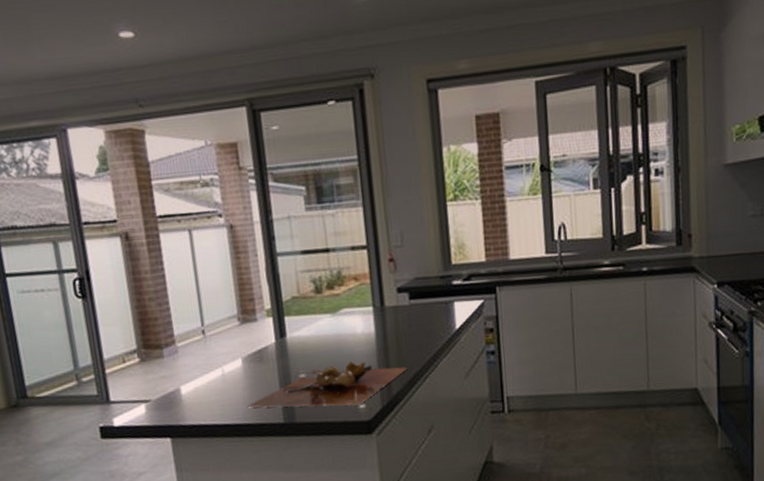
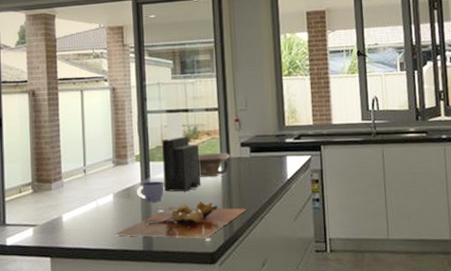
cup: none [271,340,305,366] -> present [137,181,164,203]
knife block: none [298,252,350,352] -> present [162,112,200,192]
bowl: none [344,300,385,333] -> present [198,152,231,178]

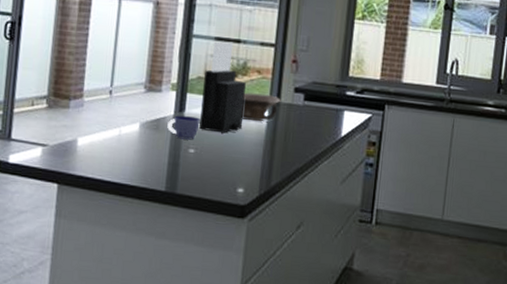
cutting board: present [114,202,247,239] -> none [134,147,290,189]

